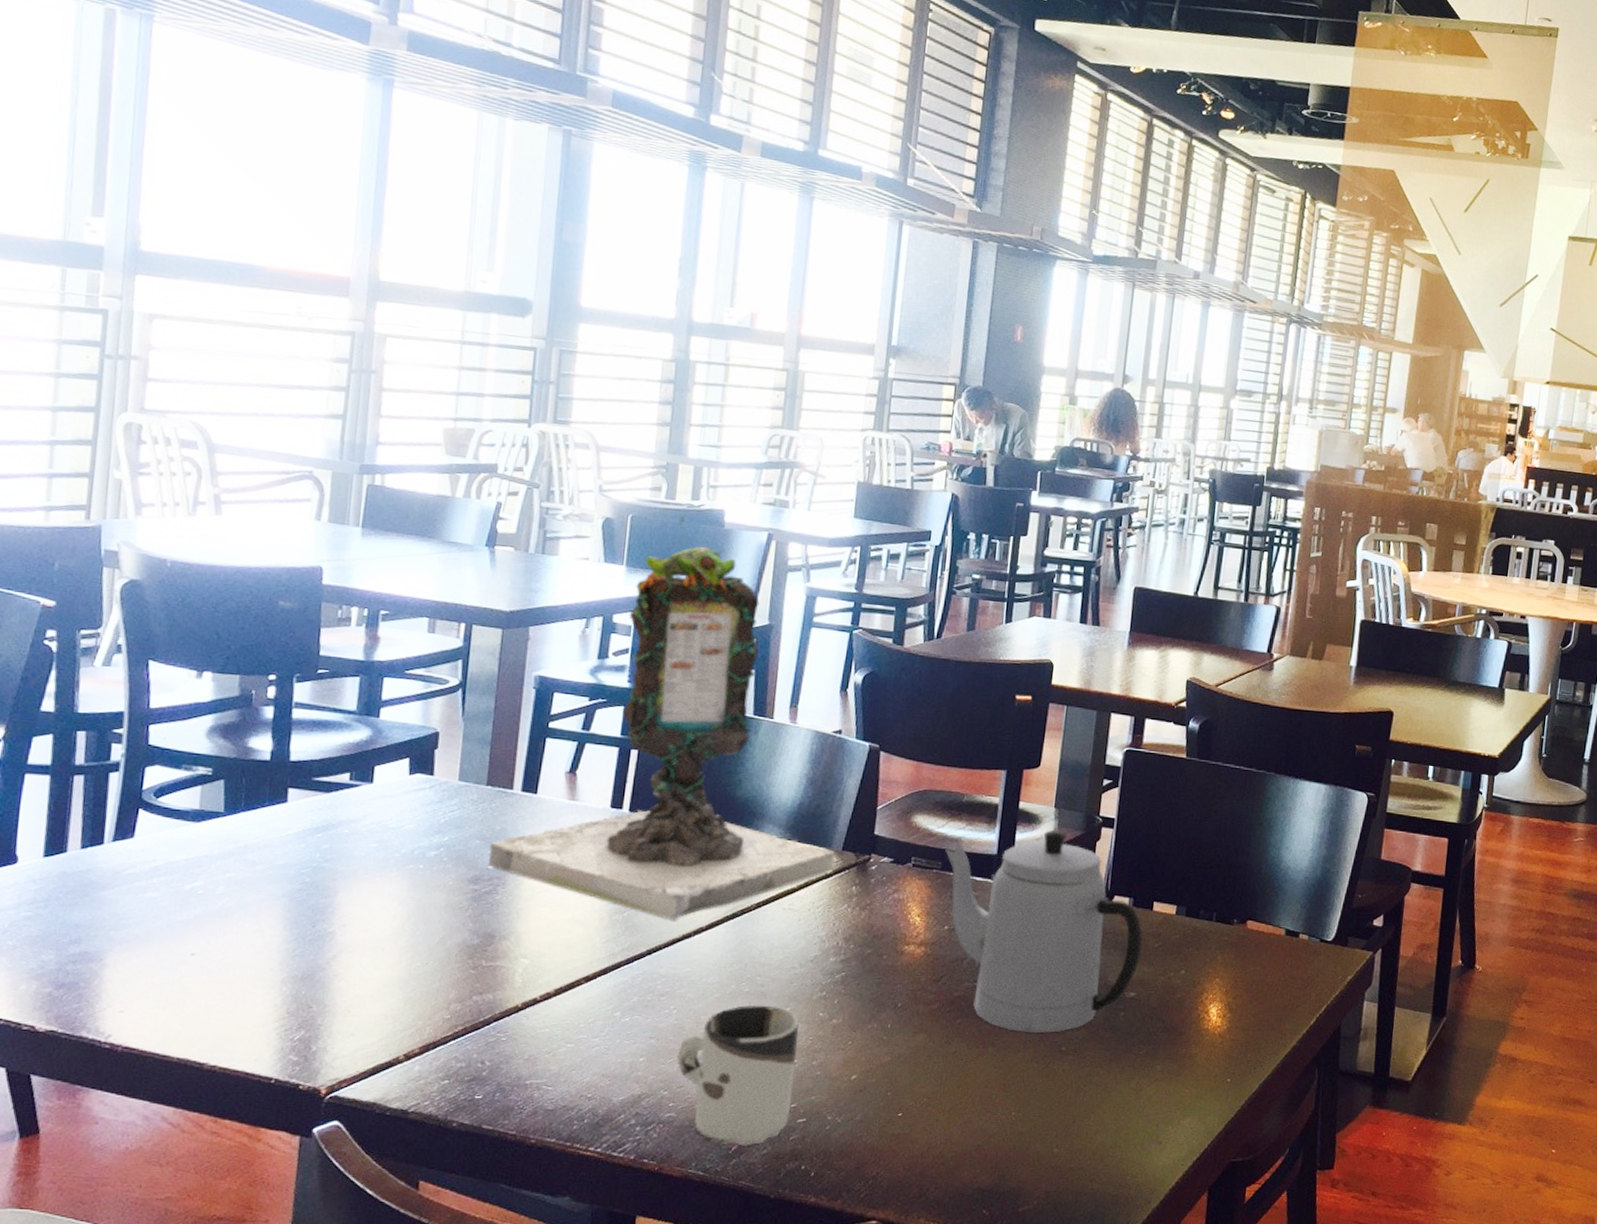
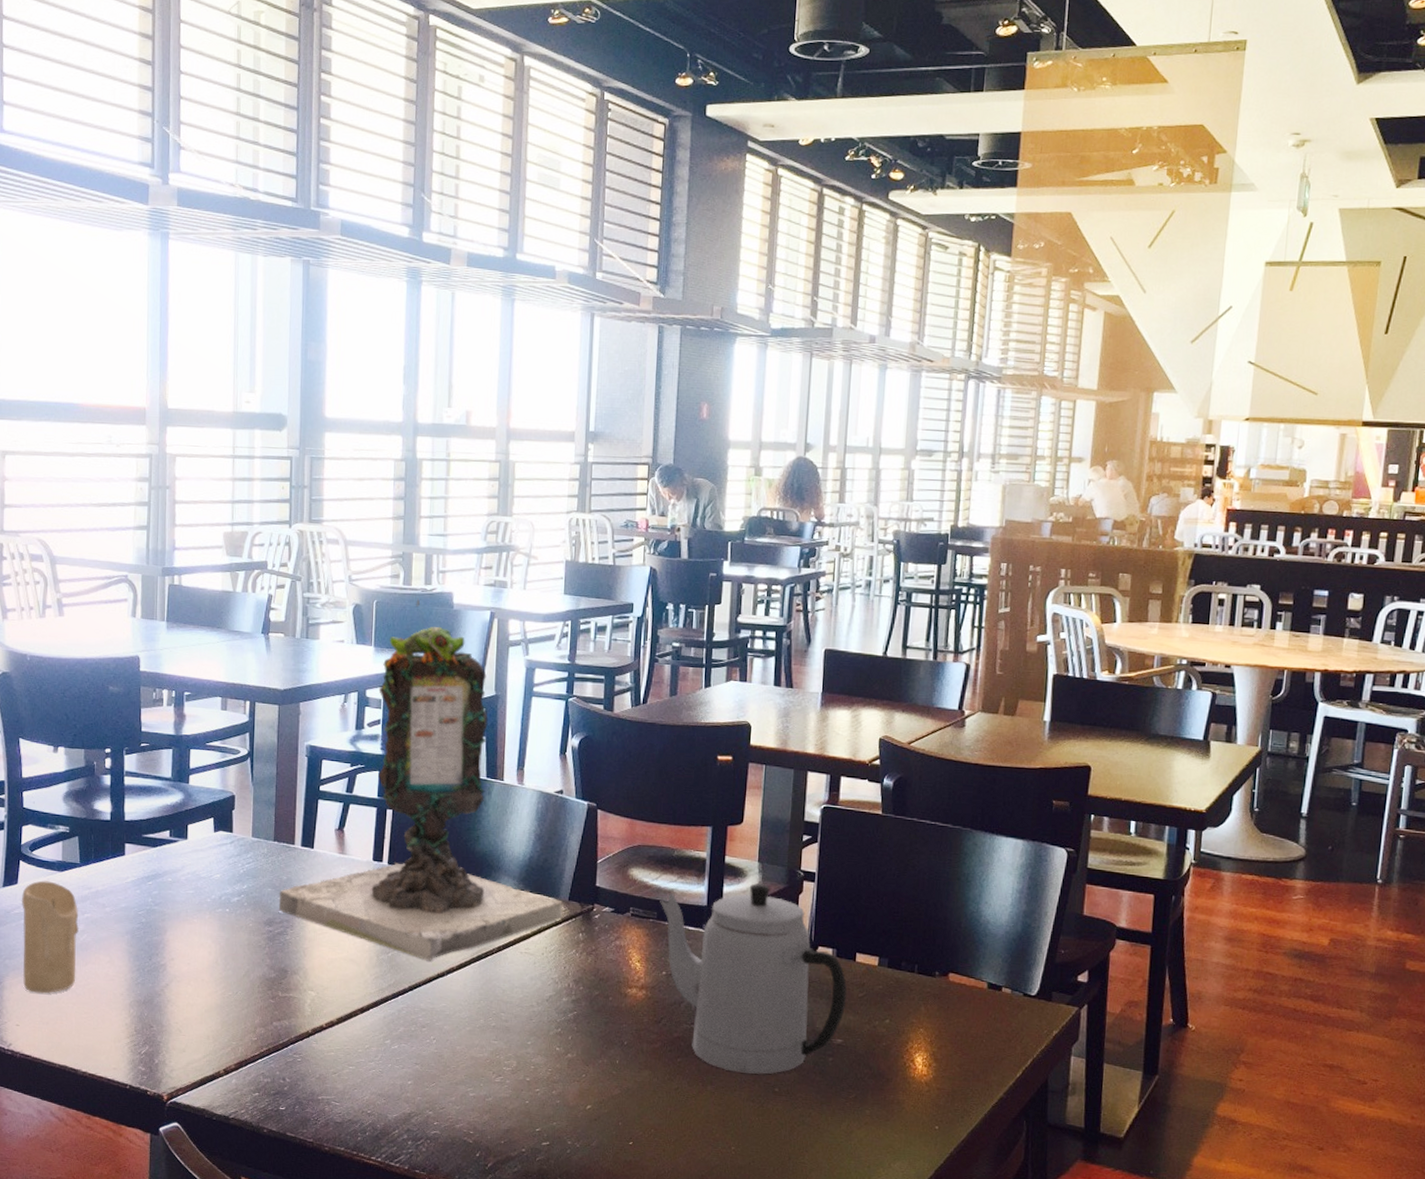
candle: none [133,833,219,972] -> present [21,880,79,994]
cup: present [677,1005,799,1146] -> none [438,1038,539,1164]

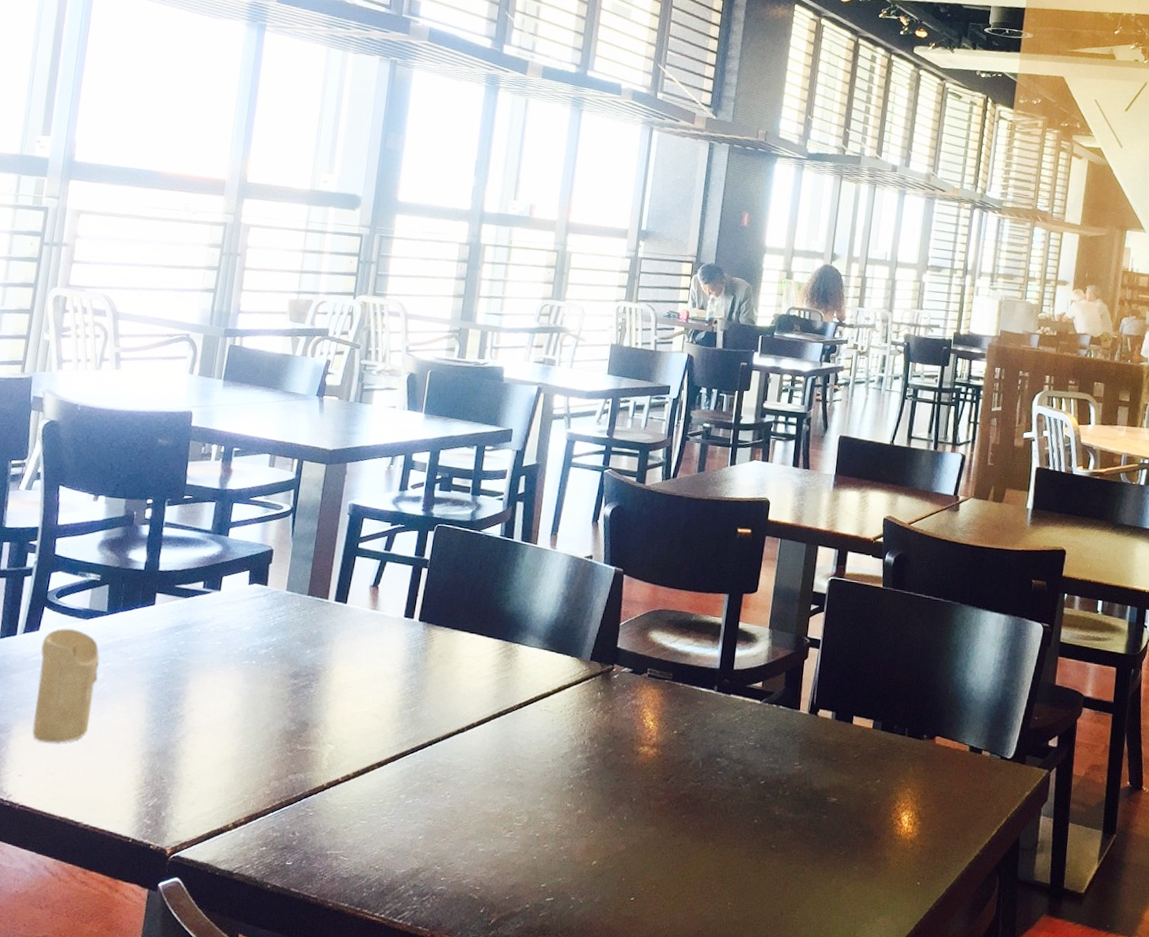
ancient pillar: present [278,598,563,961] -> none [305,370,584,717]
teapot: present [660,883,847,1075] -> none [676,648,843,832]

